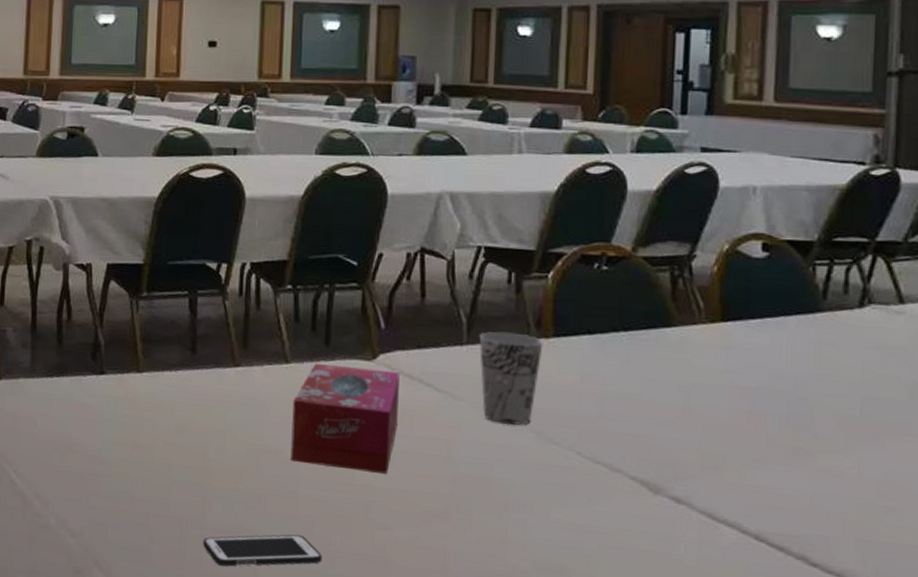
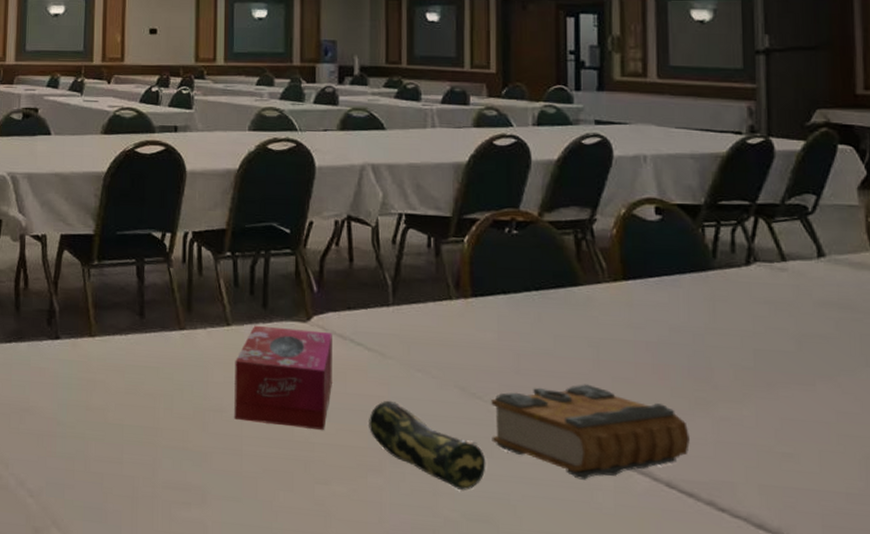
cell phone: present [203,534,322,567] -> none [154,490,266,523]
pencil case: none [435,444,561,540] -> present [369,400,486,491]
cup: present [479,331,544,426] -> none [403,293,463,382]
book: none [568,431,784,531] -> present [491,384,690,480]

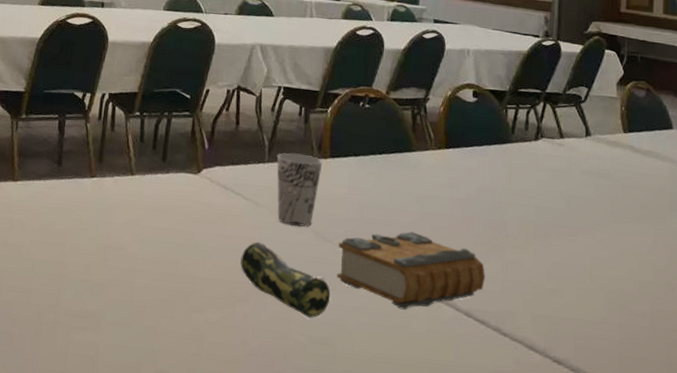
tissue box: present [234,325,332,430] -> none [130,175,217,266]
cup: none [403,293,463,382] -> present [277,153,323,227]

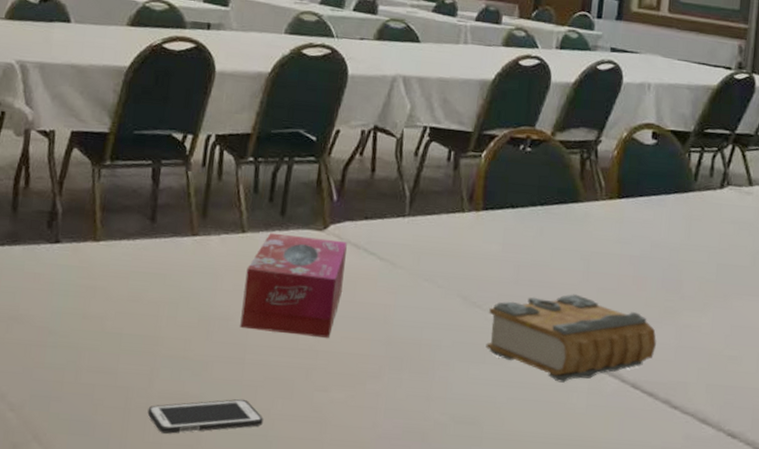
cell phone: none [55,317,150,346] -> present [147,399,263,434]
tissue box: none [130,175,217,266] -> present [240,232,347,338]
pencil case: present [240,242,331,319] -> none [373,309,479,395]
cup: present [277,153,323,227] -> none [418,204,474,291]

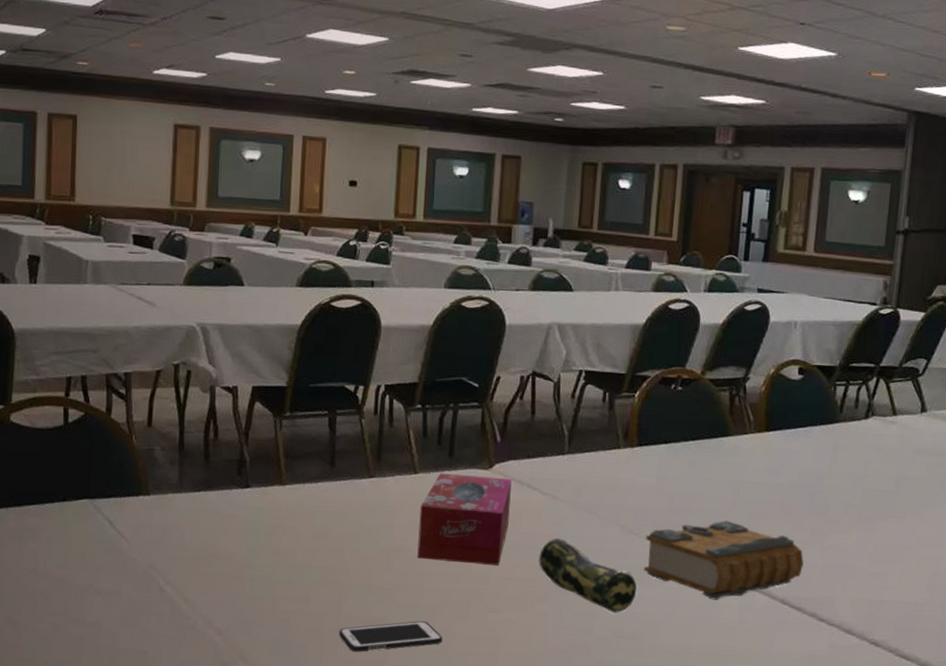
pencil case: none [373,309,479,395] -> present [539,538,637,614]

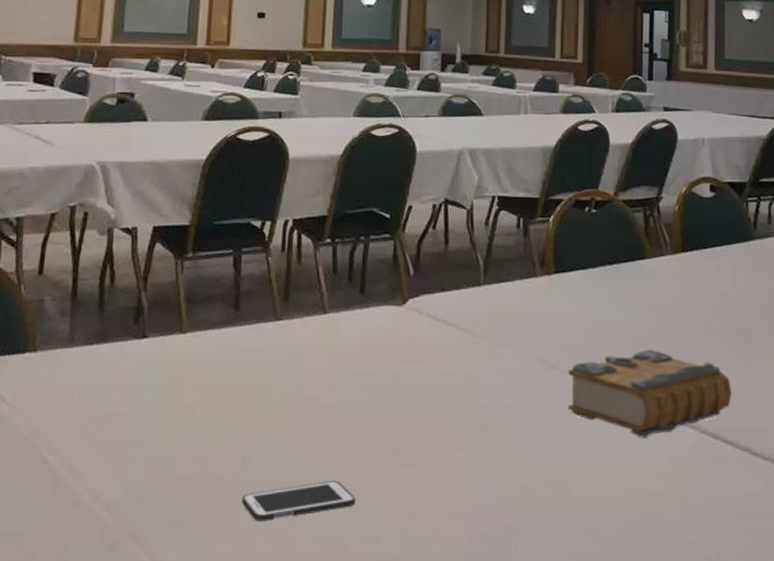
tissue box: present [417,473,512,565] -> none [327,311,426,412]
pencil case: present [539,538,637,614] -> none [457,377,562,460]

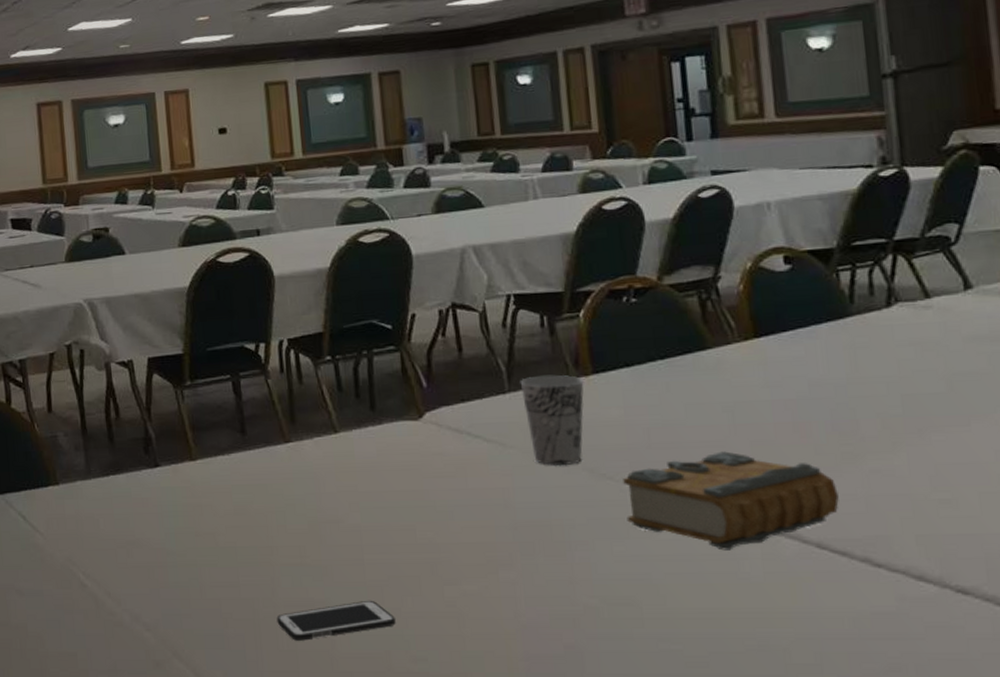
cup: none [493,271,546,356] -> present [519,375,584,466]

